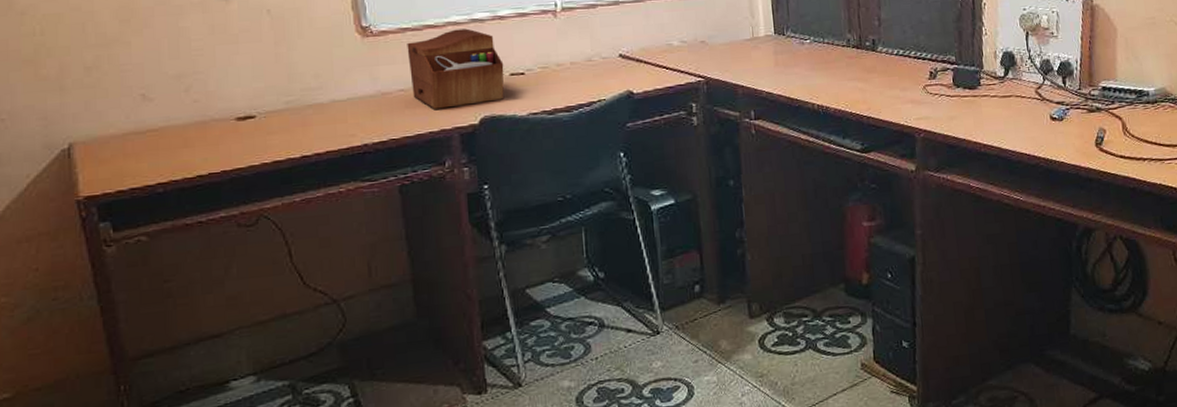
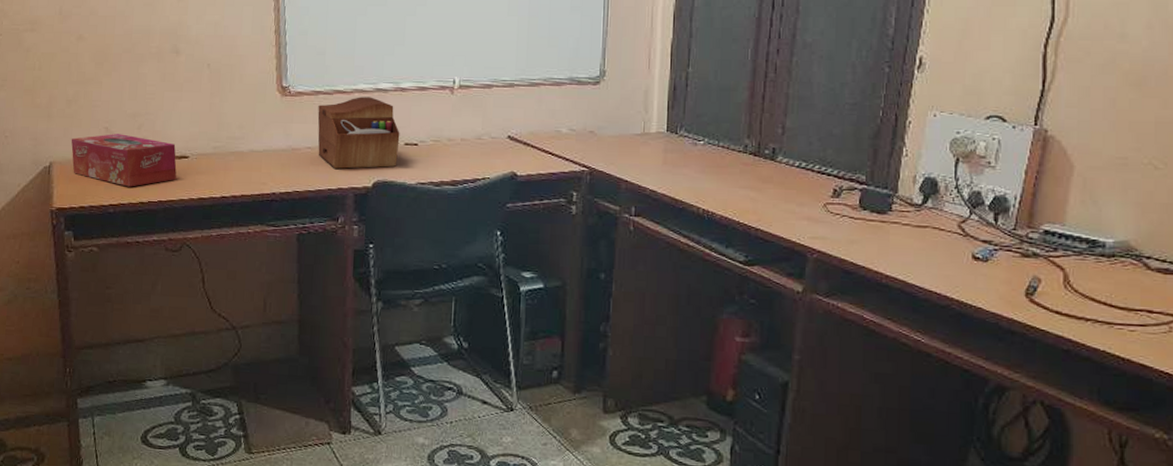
tissue box: none [95,99,243,160] -> present [71,134,177,187]

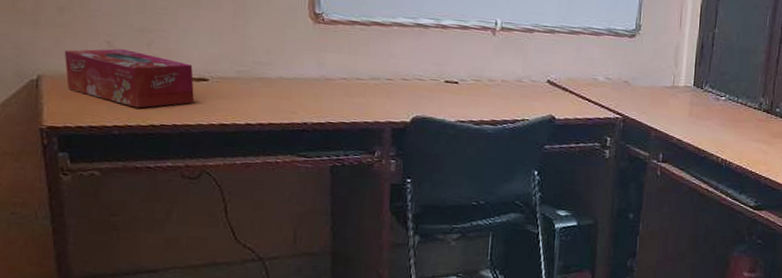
sewing box: present [317,97,400,169] -> none [353,30,441,104]

